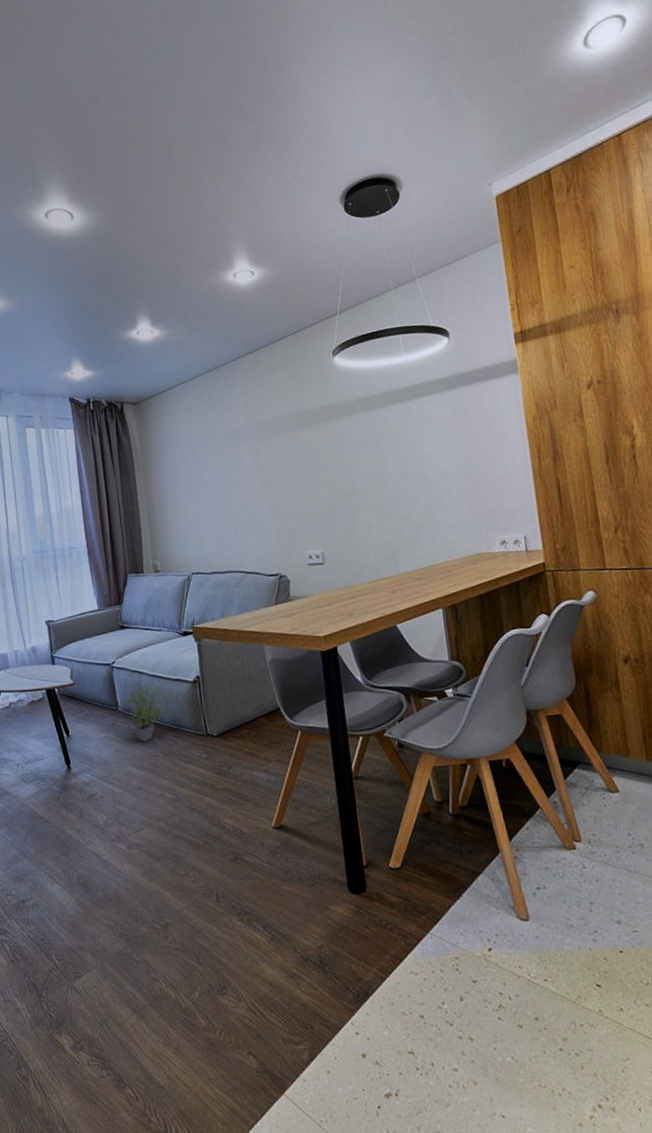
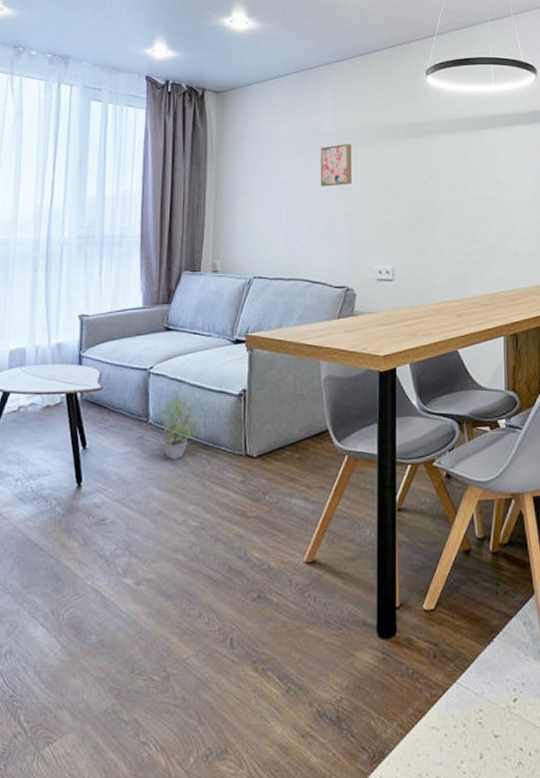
wall art: none [237,436,272,481] -> present [320,144,352,187]

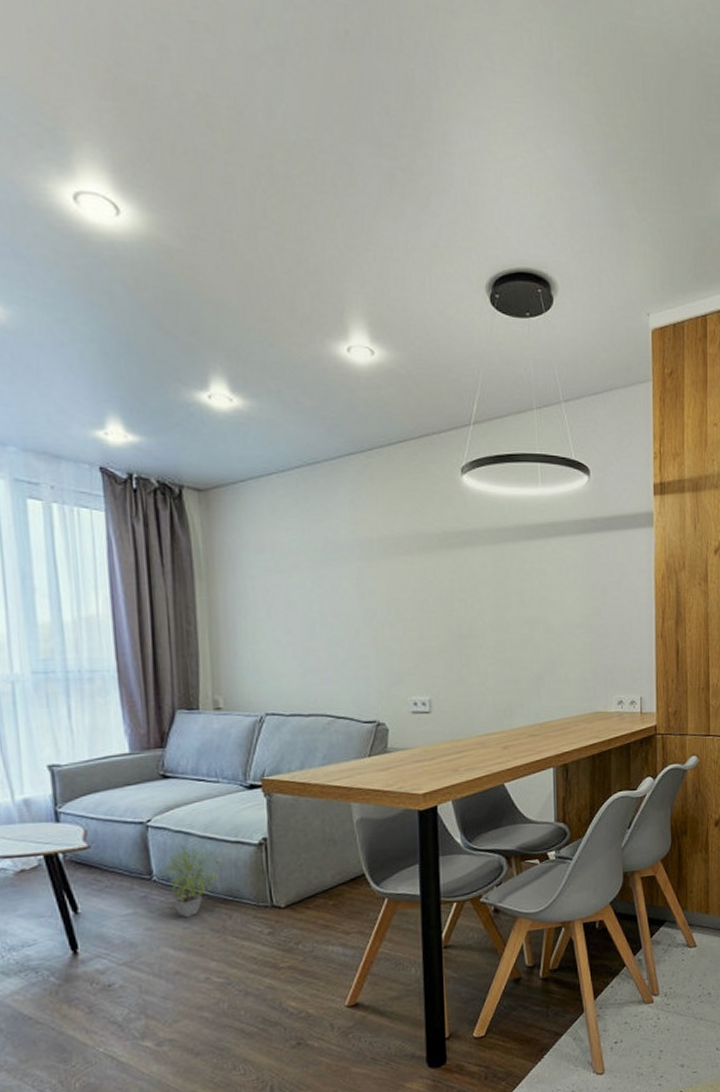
wall art: present [320,144,352,187] -> none [336,557,377,608]

